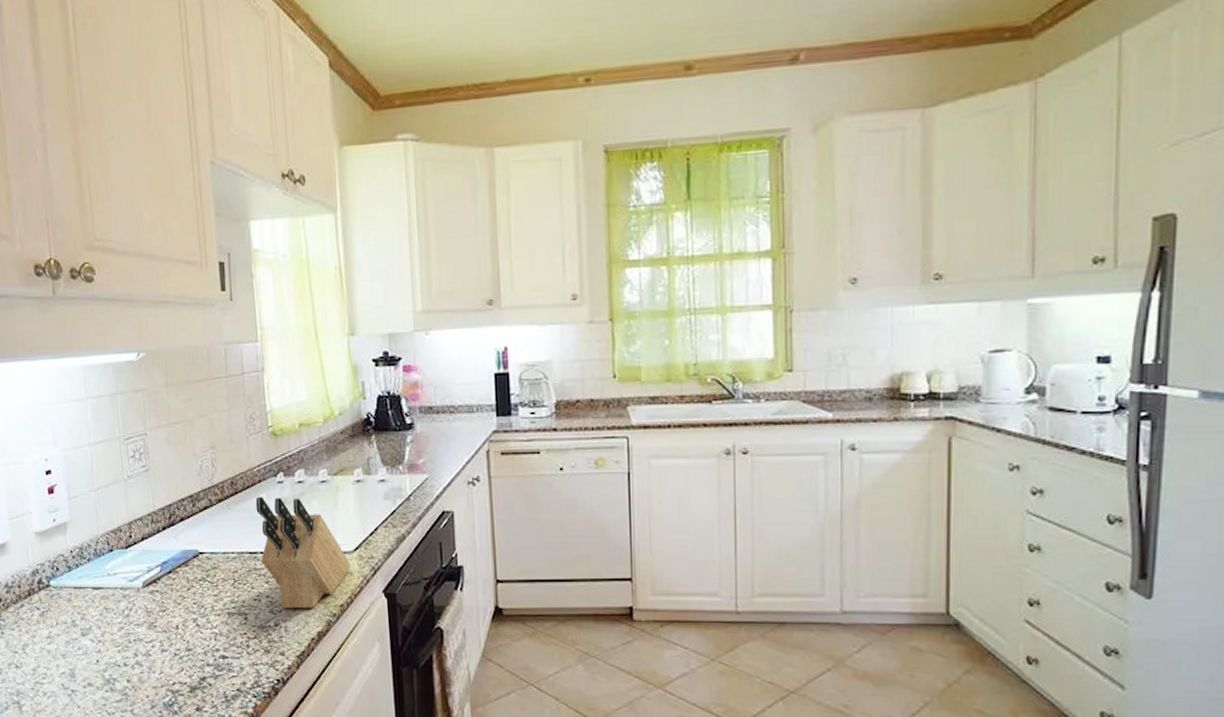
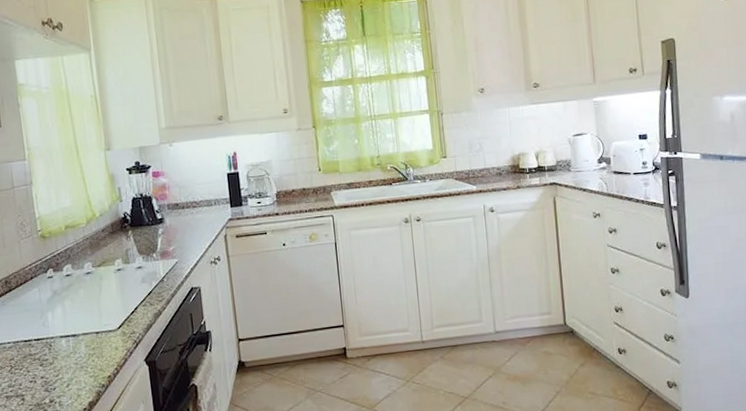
knife block: present [255,496,351,609] -> none [28,289,116,387]

